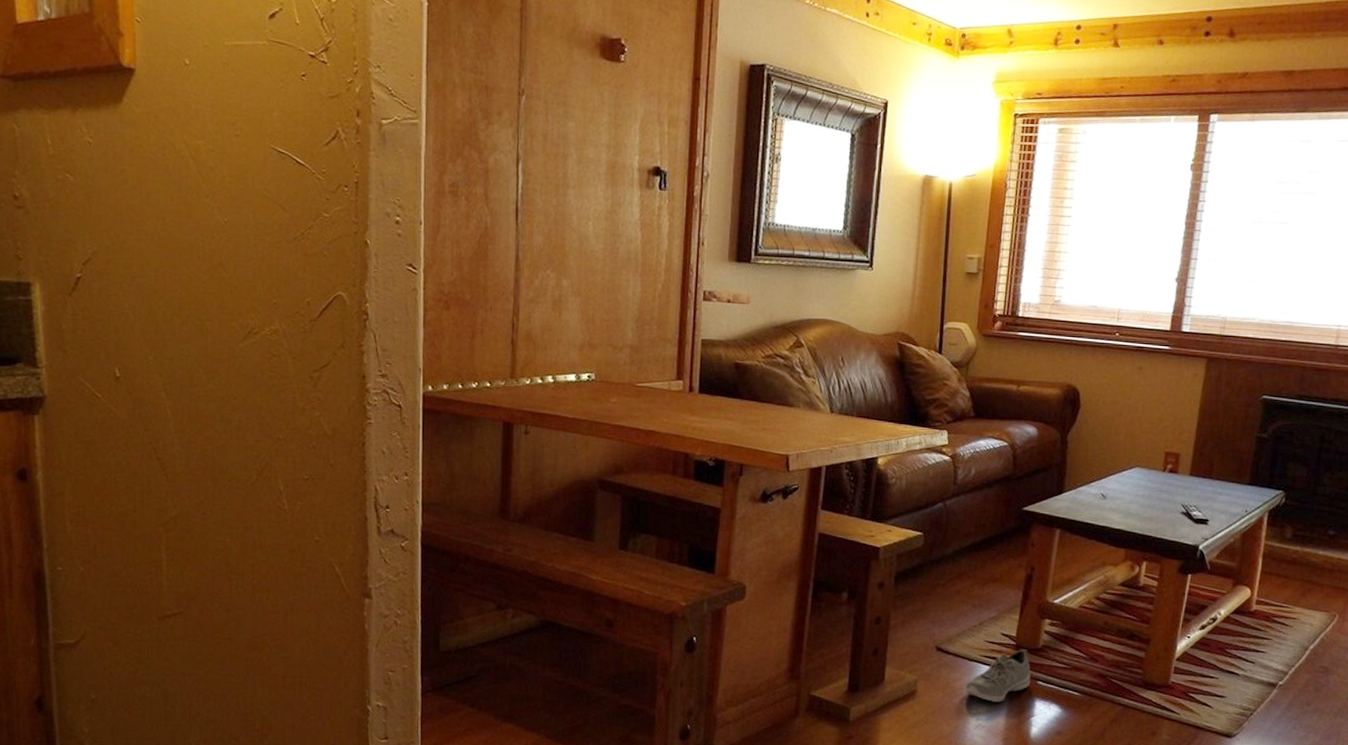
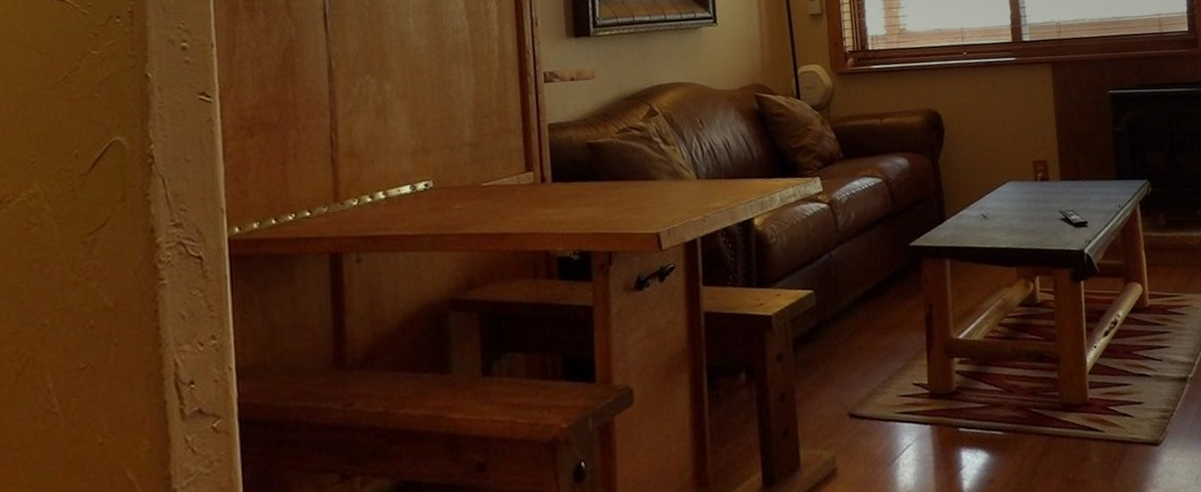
sneaker: present [964,649,1031,702] -> none [886,395,952,463]

